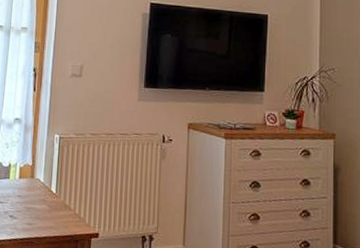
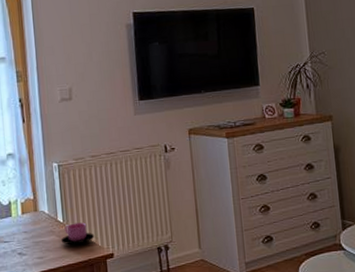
cup: none [51,196,84,219] -> present [61,222,95,245]

